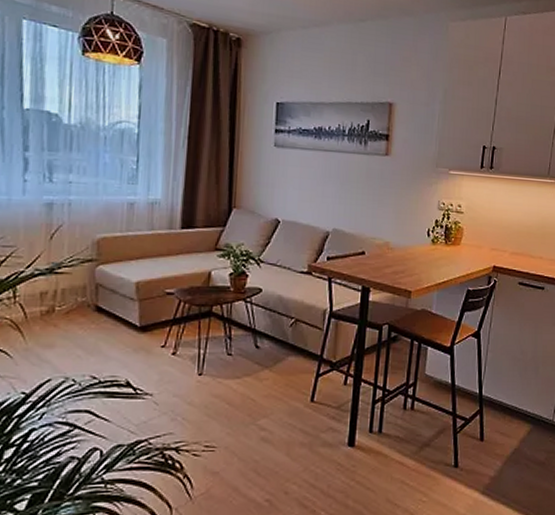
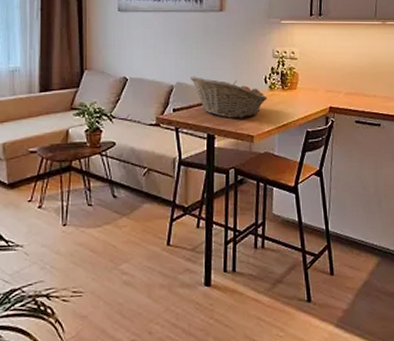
fruit basket: none [347,222,430,272] -> present [189,75,268,118]

